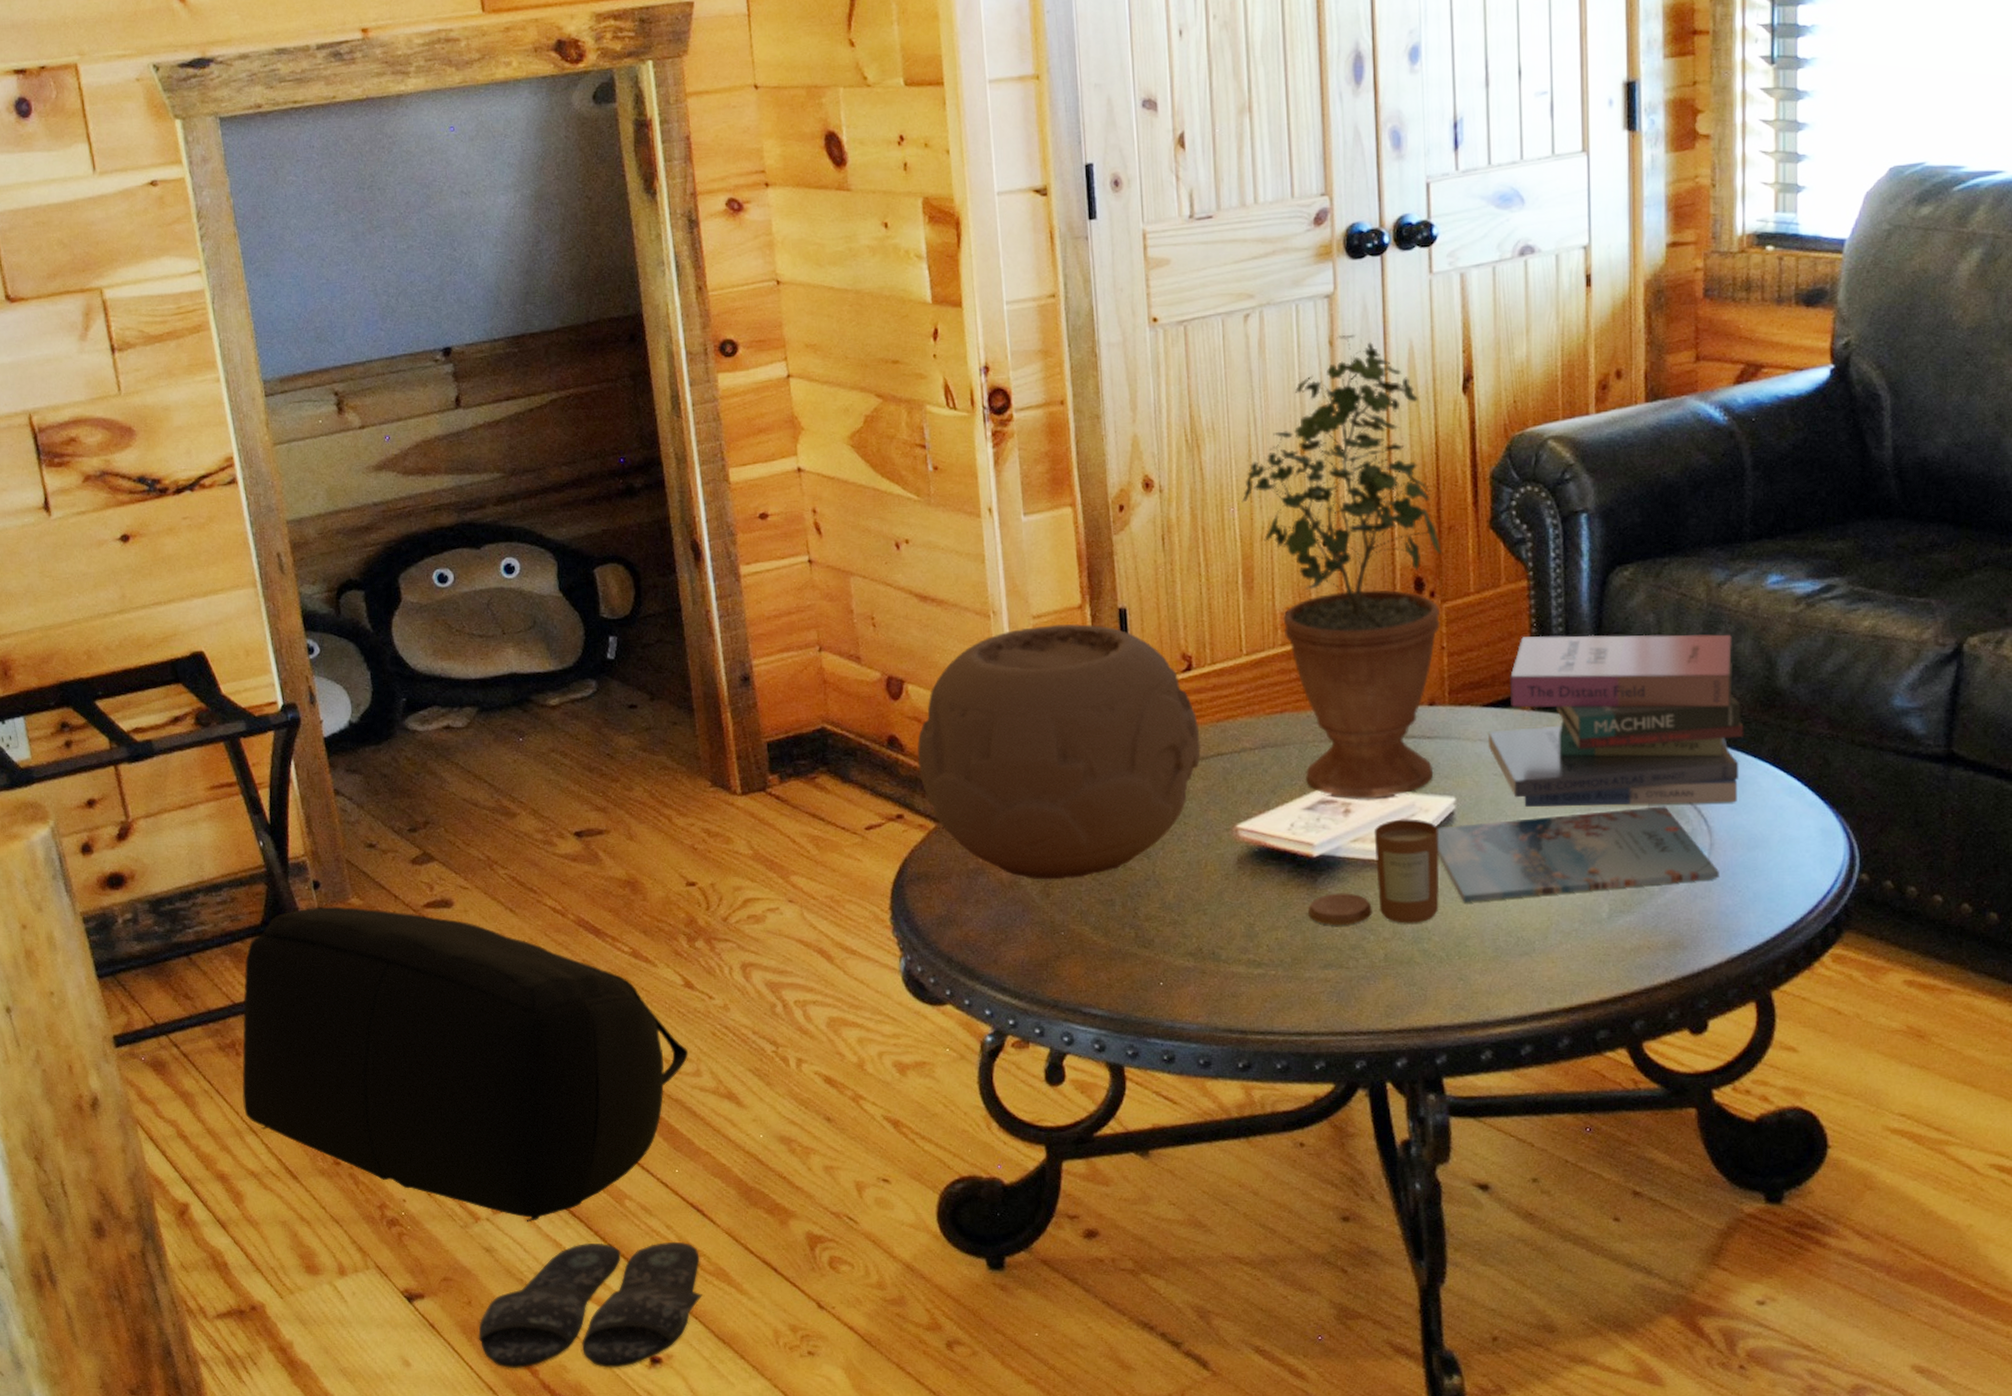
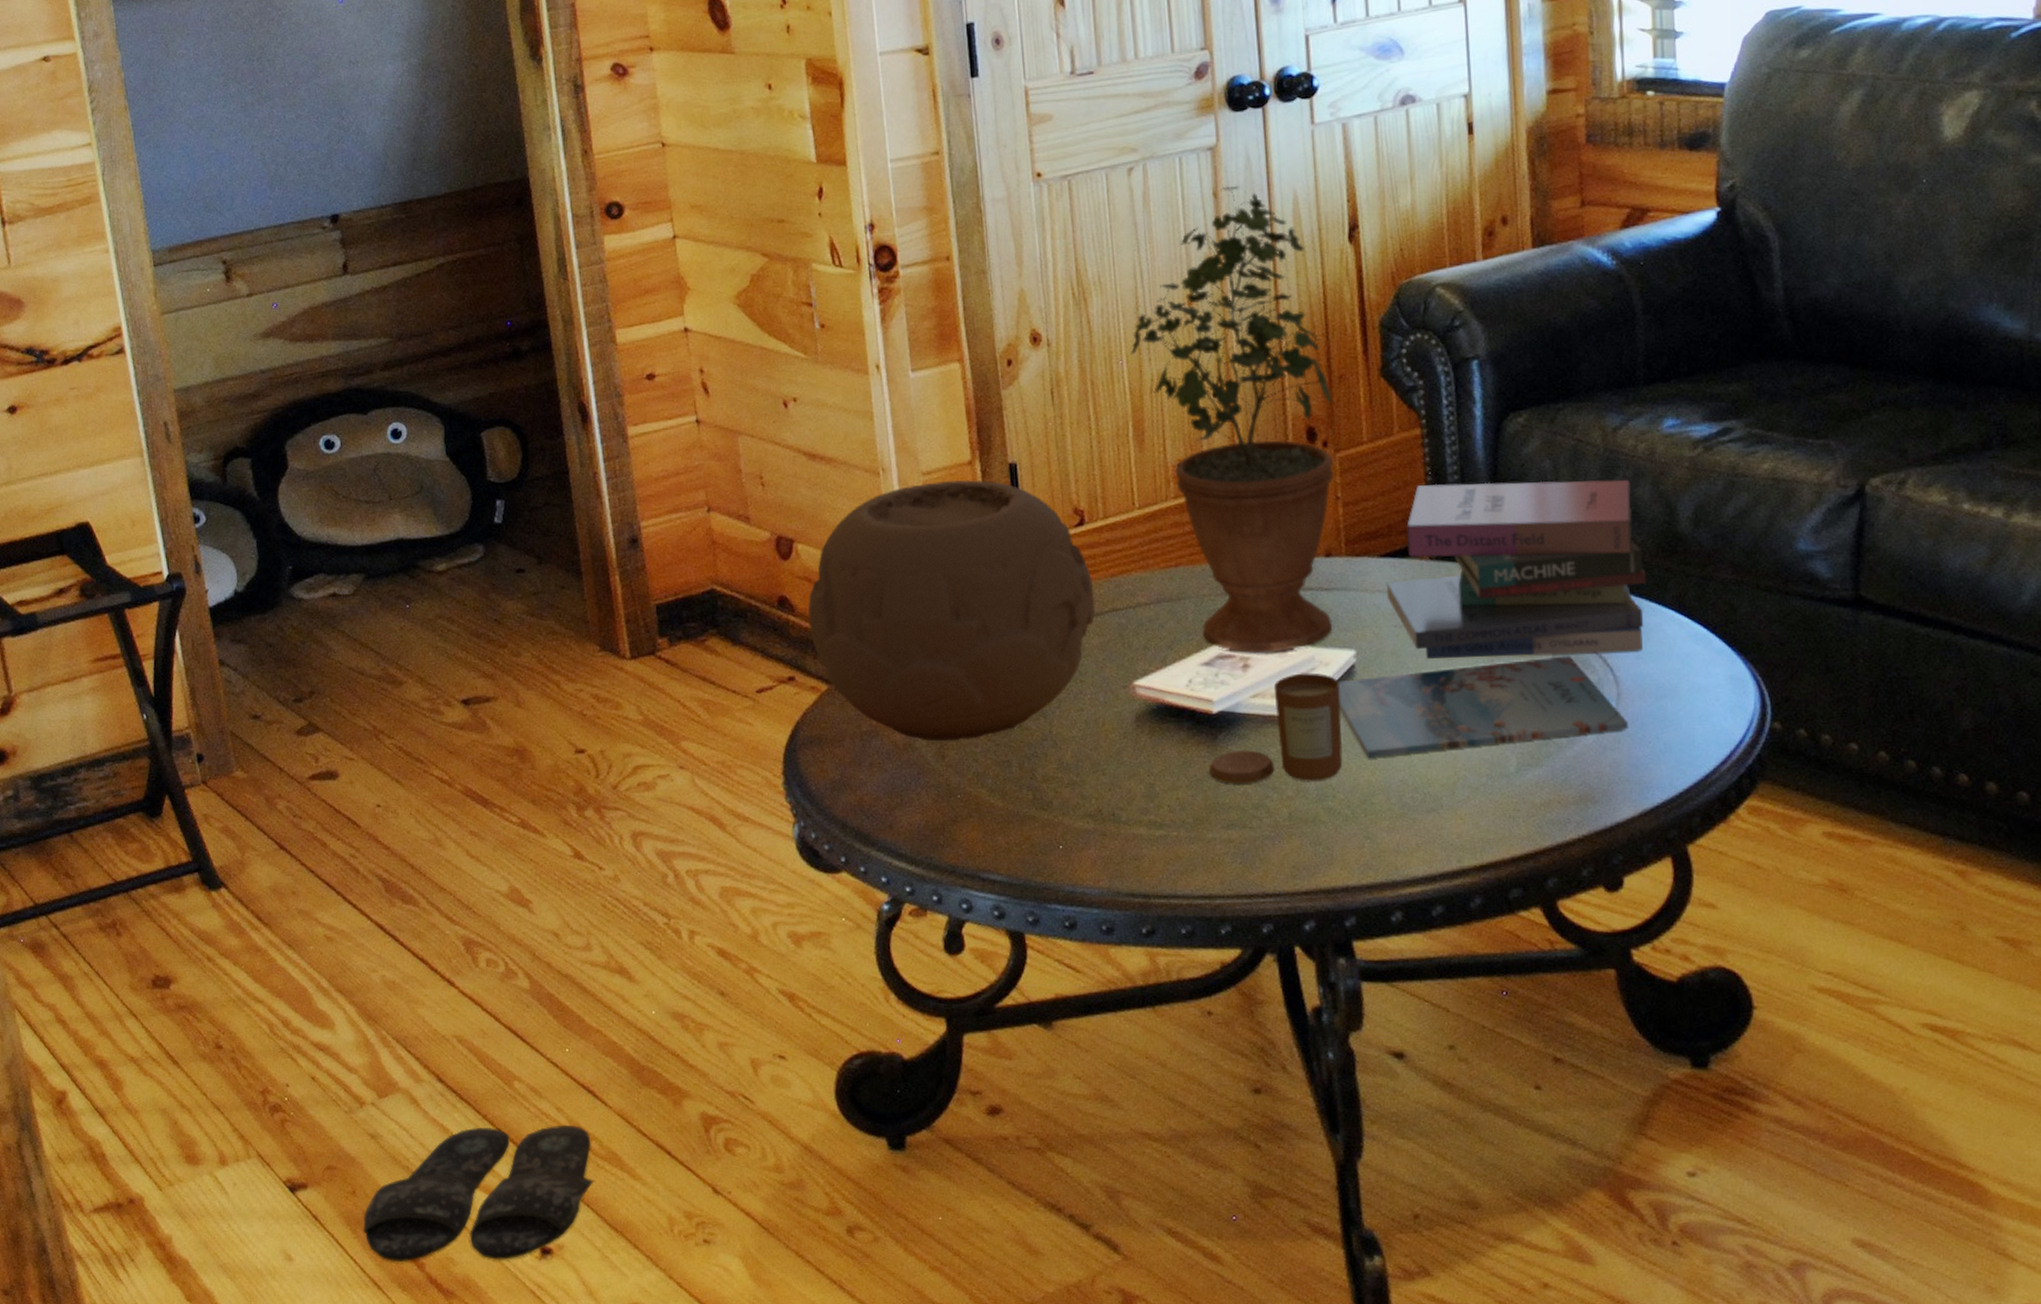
duffel bag: present [242,906,689,1223] -> none [123,779,579,1107]

